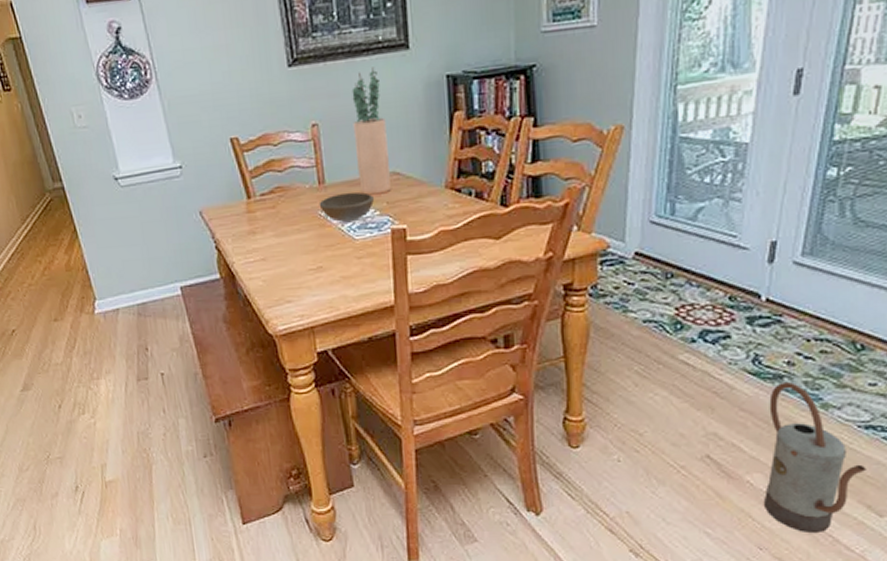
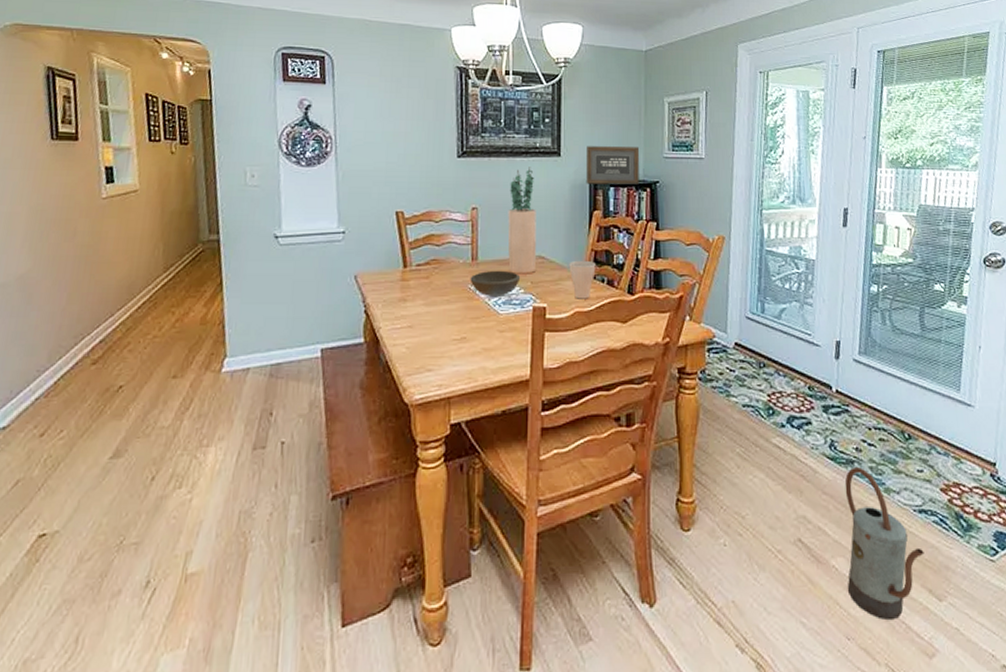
cup: none [428,171,461,217] -> present [569,260,596,299]
picture frame: none [441,23,510,80] -> present [586,146,639,185]

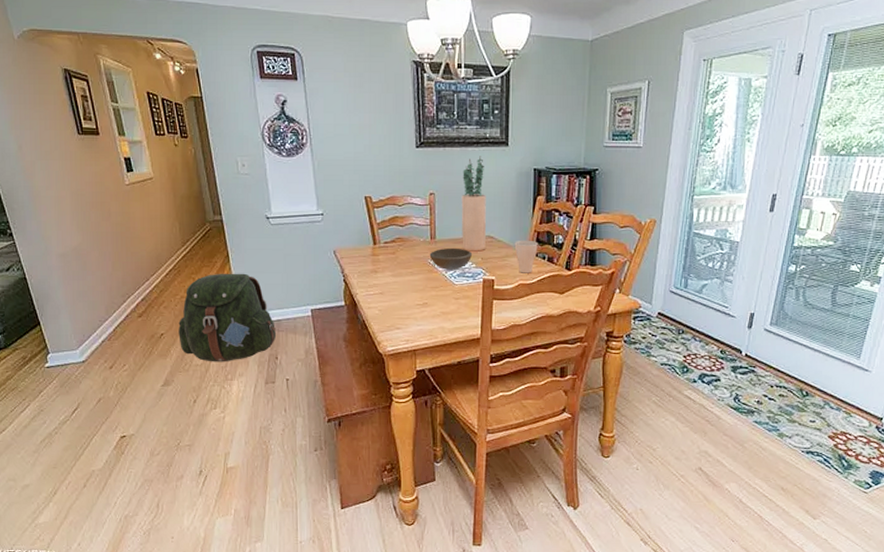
backpack: none [142,305,273,423] -> present [178,273,275,362]
picture frame: present [586,146,639,185] -> none [531,136,581,172]
watering can: present [844,466,924,621] -> none [737,415,806,530]

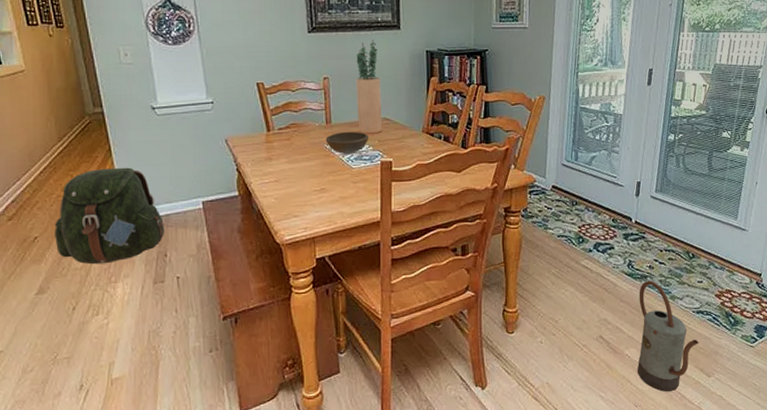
cup: present [514,240,538,273] -> none [410,120,434,154]
watering can: none [737,415,806,530] -> present [638,280,699,392]

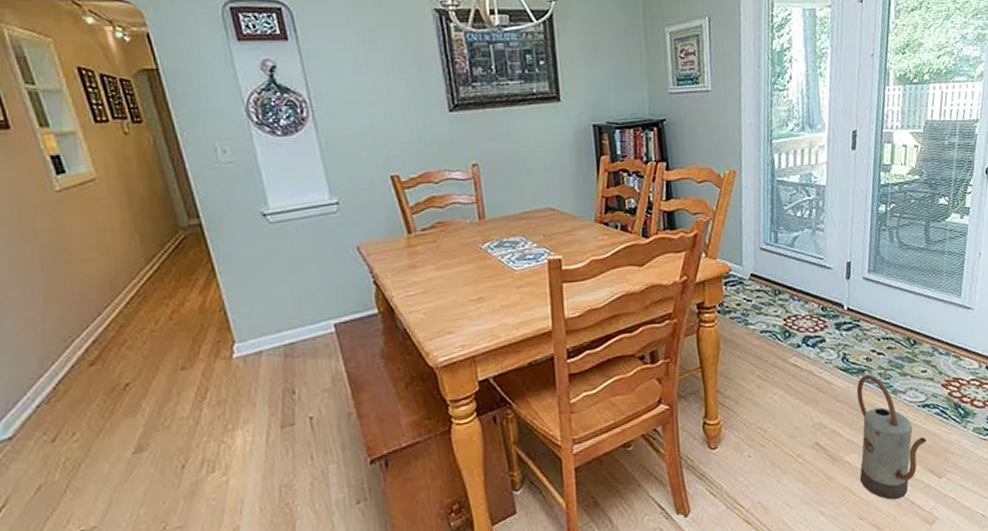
backpack: present [54,167,164,265] -> none [150,289,290,411]
bowl: present [325,132,370,154] -> none [479,226,532,254]
vase: present [355,39,382,134] -> none [509,115,547,229]

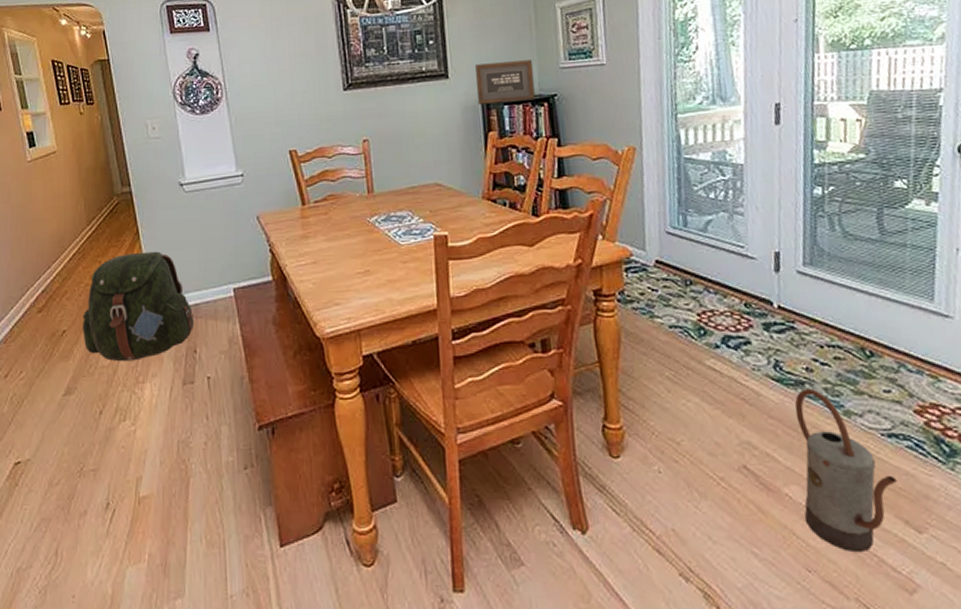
backpack: none [150,289,290,411] -> present [83,251,193,362]
picture frame: none [587,84,646,128] -> present [475,60,535,105]

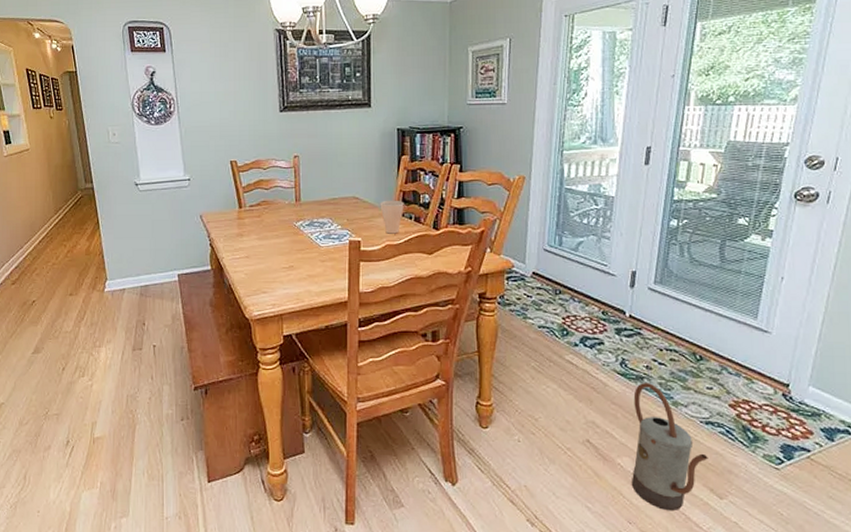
backpack: present [83,251,193,362] -> none [49,239,143,329]
cup: none [467,184,496,225] -> present [380,200,404,234]
picture frame: present [475,60,535,105] -> none [394,96,444,132]

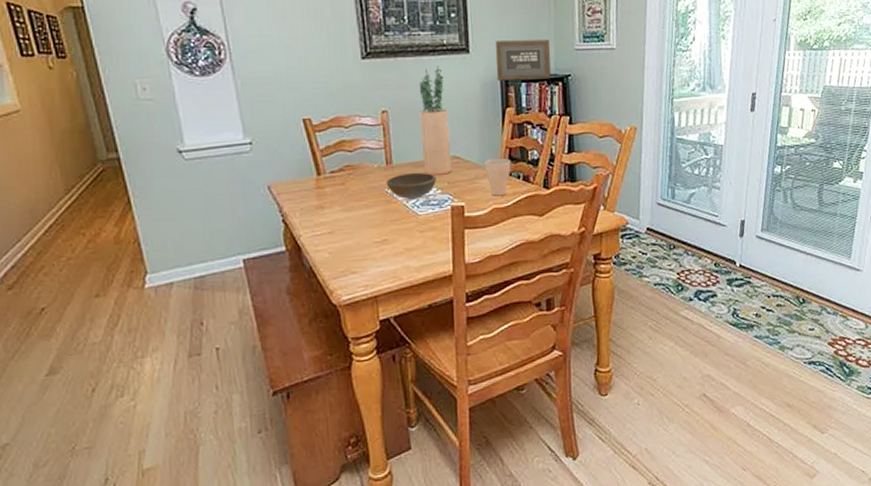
bowl: none [294,210,338,232] -> present [386,173,437,199]
vase: none [325,118,351,213] -> present [419,65,451,176]
picture frame: none [394,96,444,132] -> present [496,40,551,81]
watering can: present [632,382,708,511] -> none [745,329,811,452]

